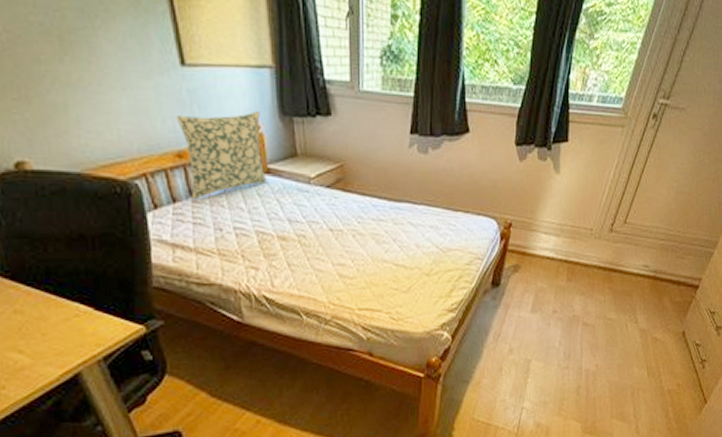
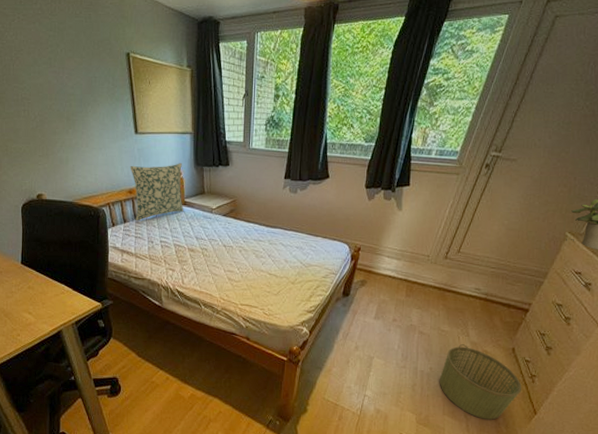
basket: none [606,333,693,417] -> present [439,344,522,420]

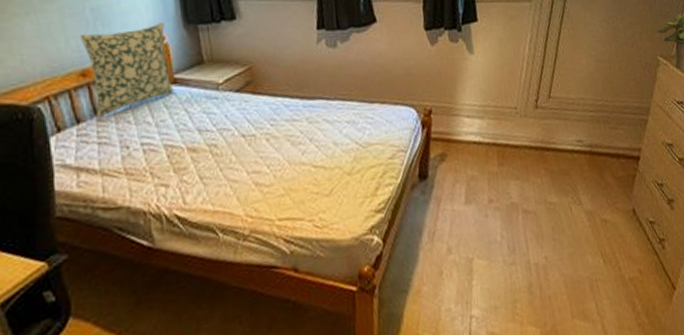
basket: present [439,344,522,420] -> none [558,216,654,313]

